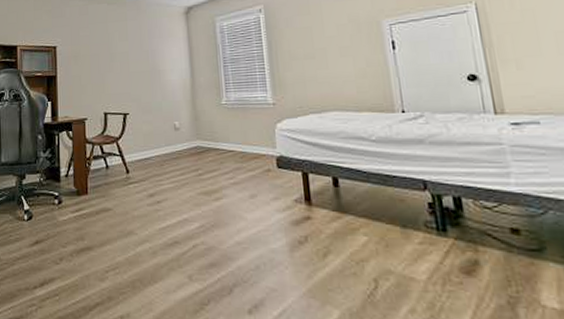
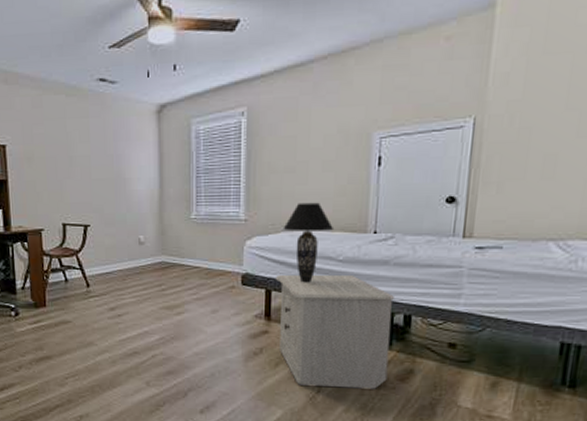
table lamp: none [310,85,362,164] -> present [283,202,335,283]
nightstand: none [311,155,451,284] -> present [276,274,394,389]

